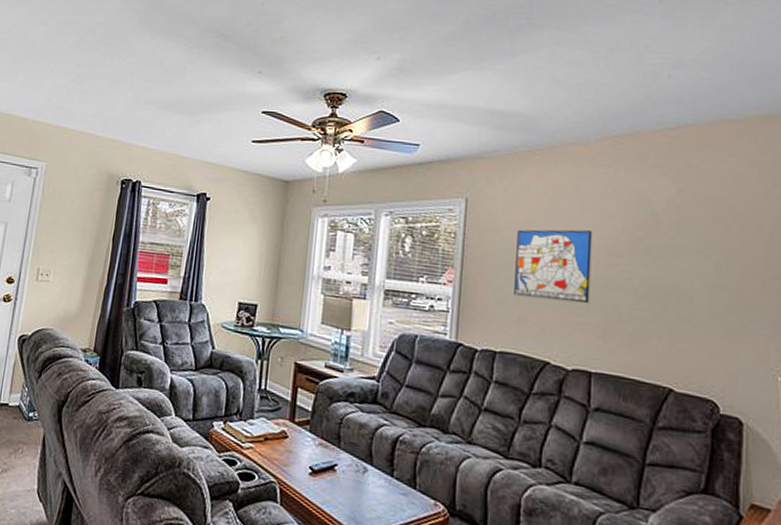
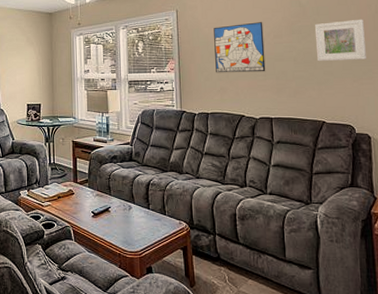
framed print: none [669,243,749,306] -> present [314,19,366,62]

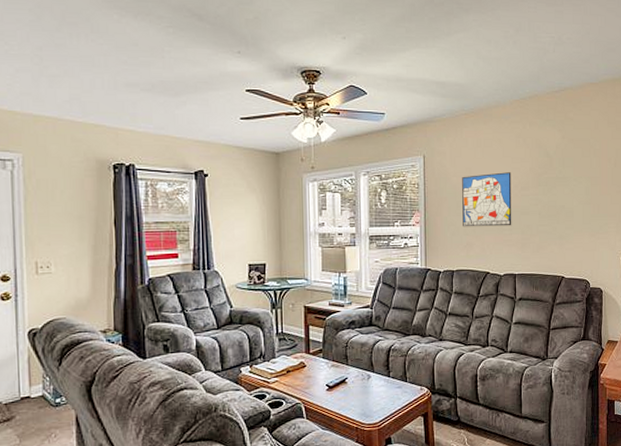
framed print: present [314,19,366,62] -> none [559,172,604,216]

